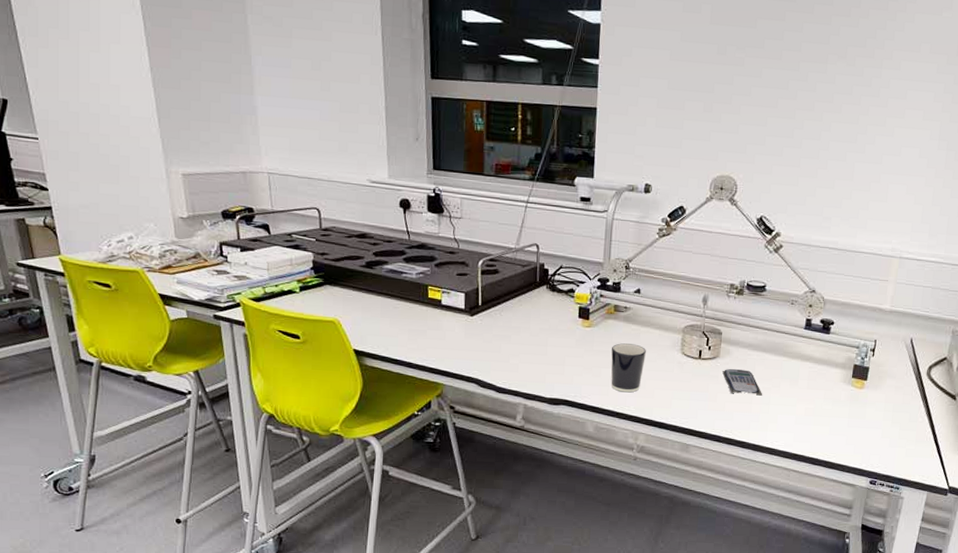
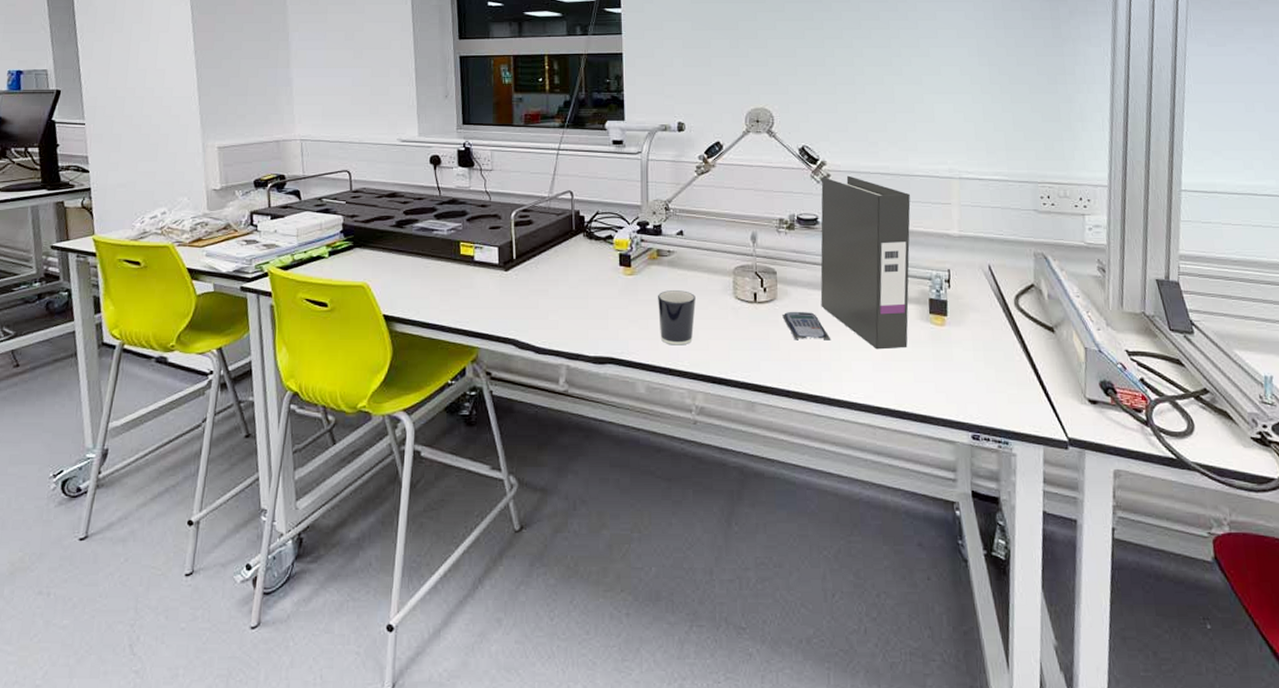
binder: none [758,247,853,406] -> present [820,175,911,350]

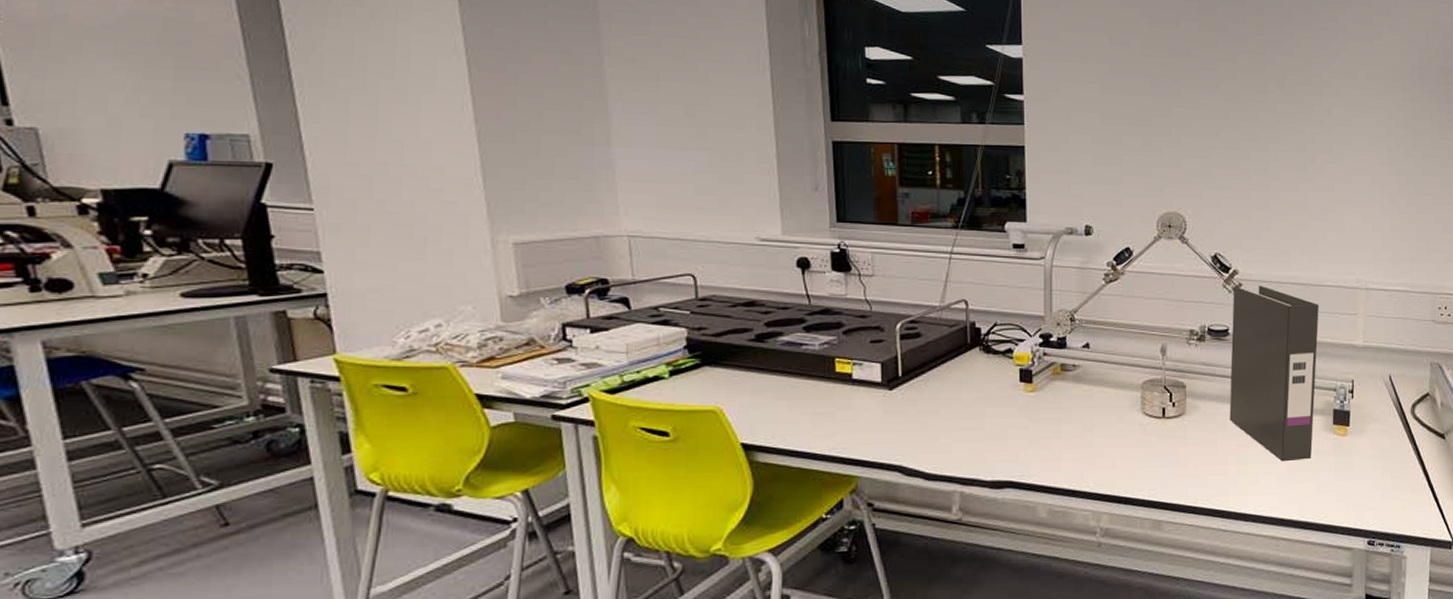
mug: present [657,290,696,345] -> none [1060,407,1102,466]
calculator: present [782,311,831,341] -> none [1191,425,1239,456]

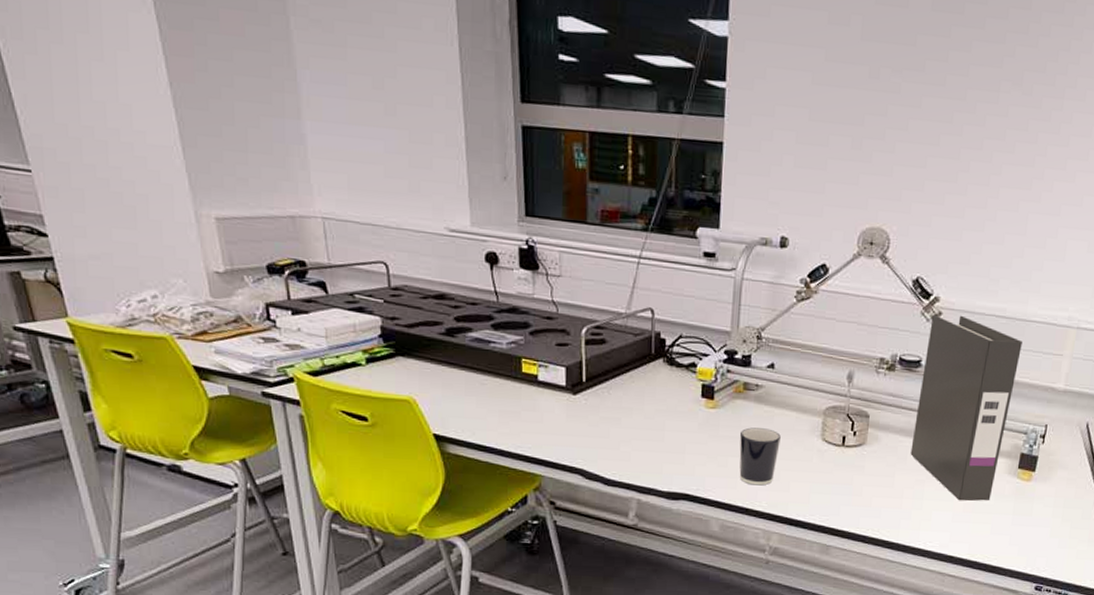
mug: none [1060,407,1102,466] -> present [739,427,781,486]

